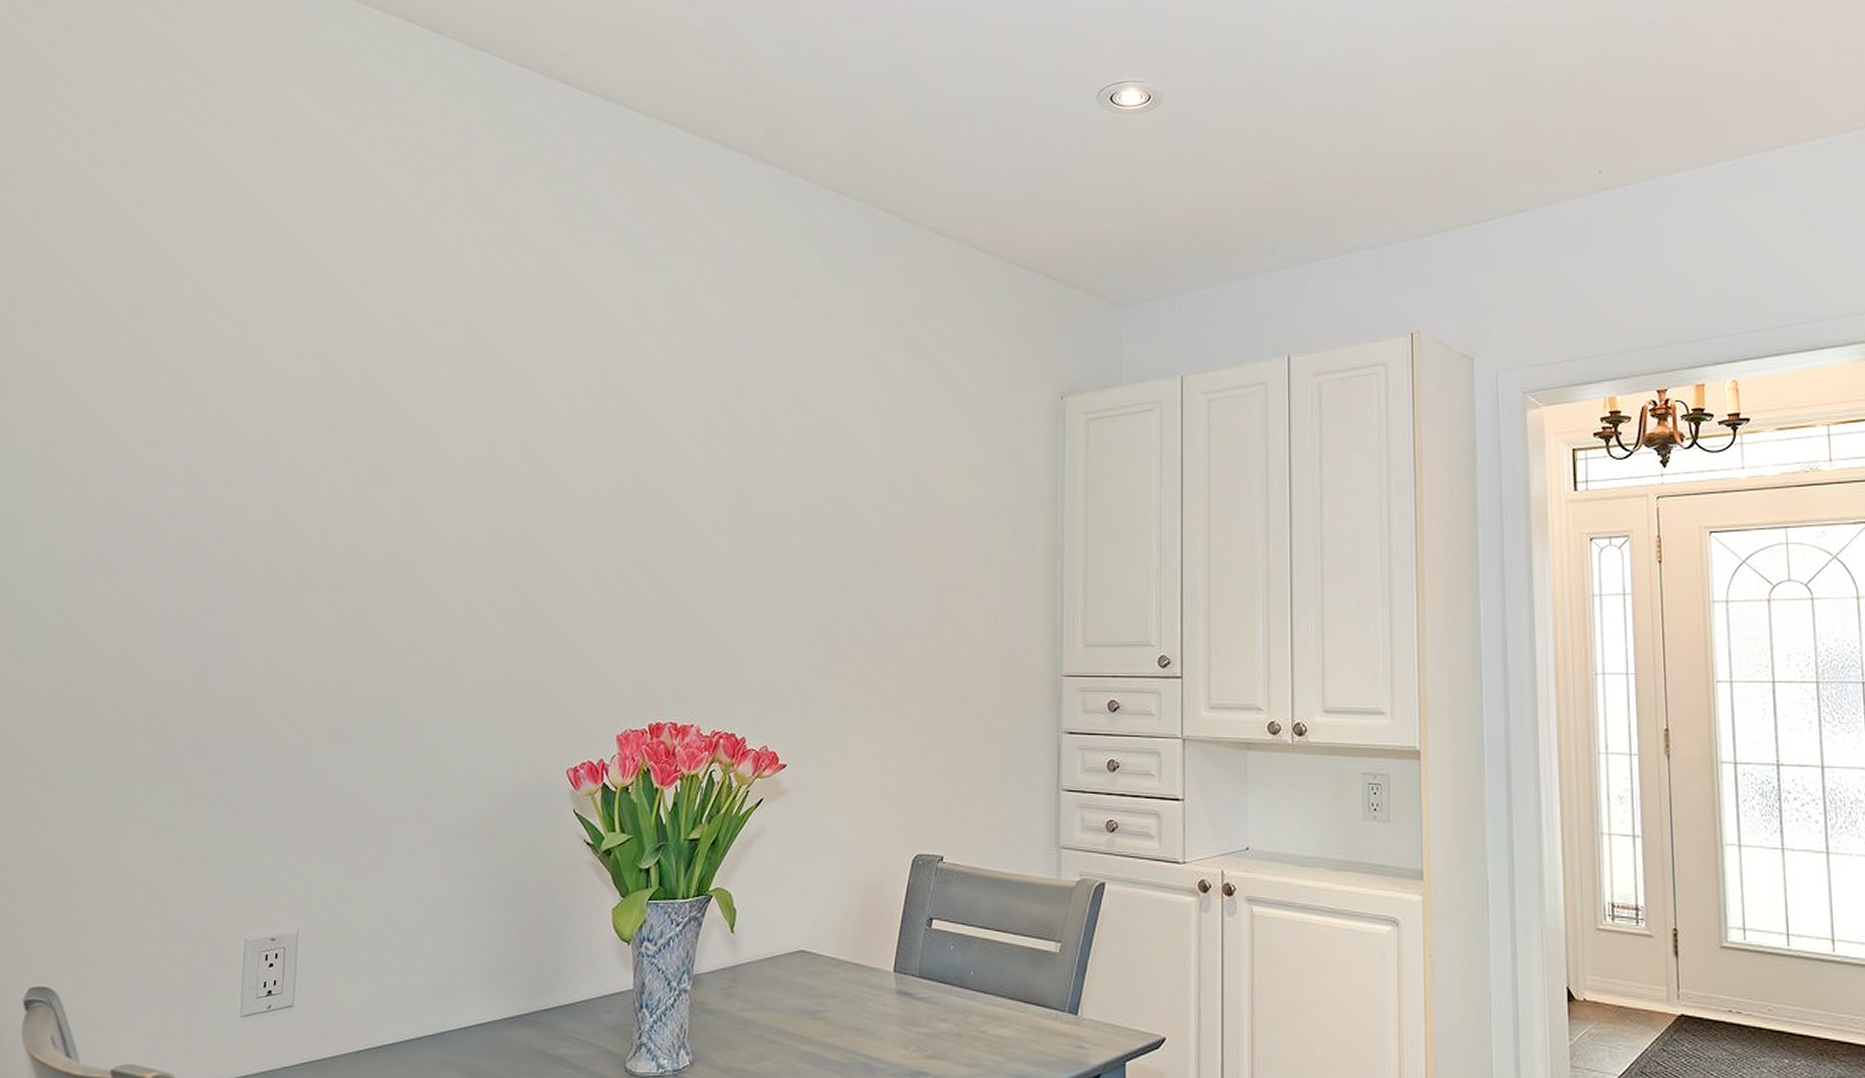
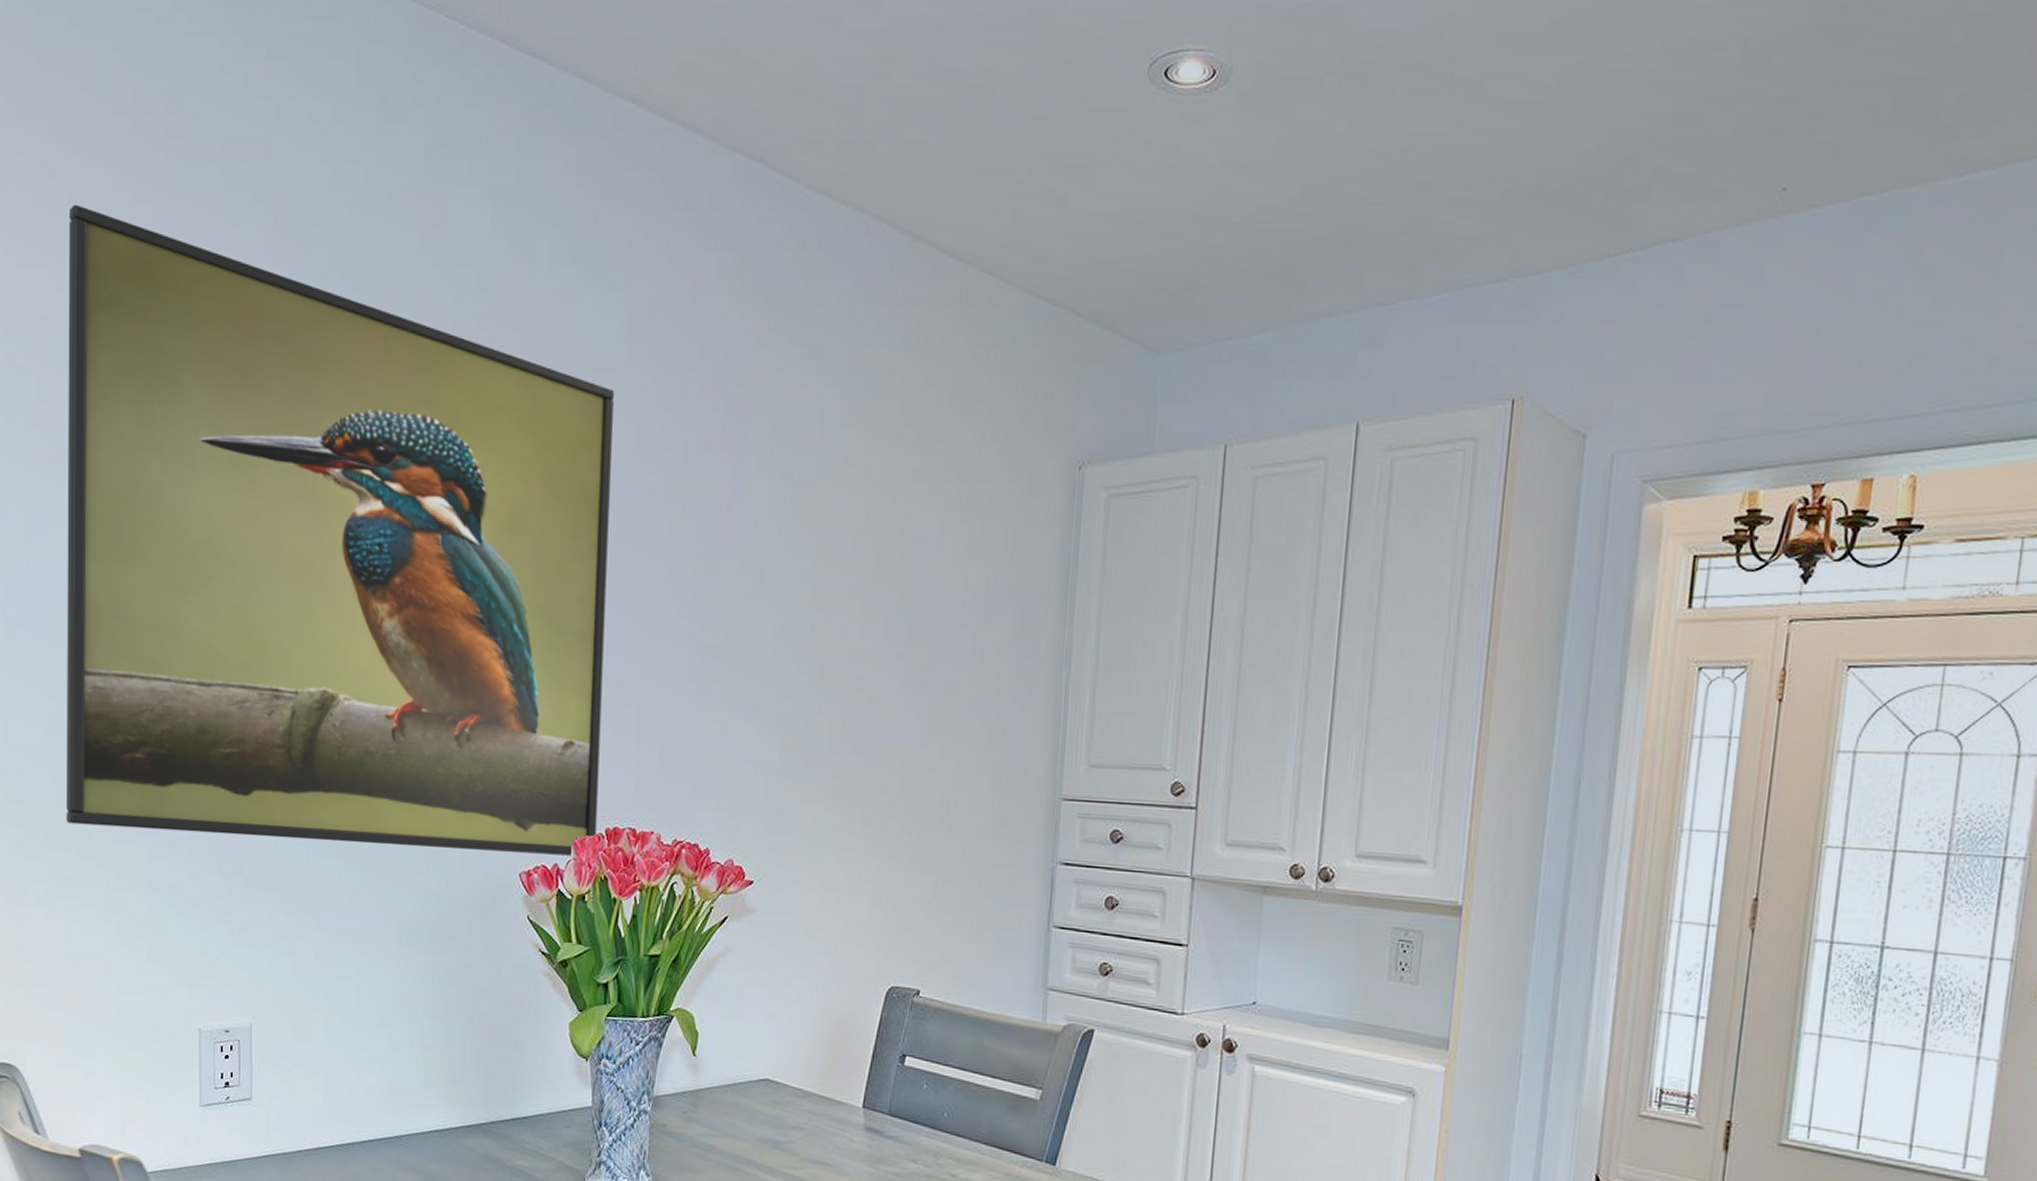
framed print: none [128,214,659,751] -> present [66,204,614,856]

